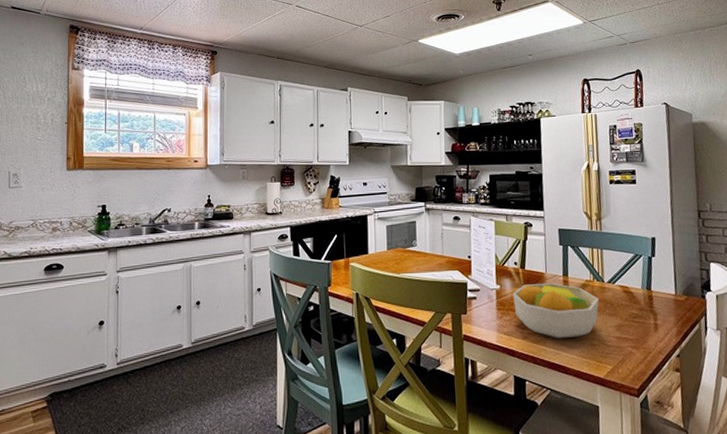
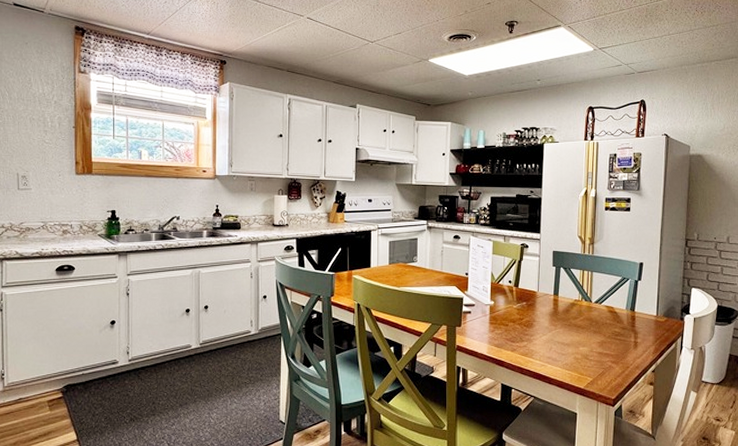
fruit bowl: present [513,282,599,339] -> none [505,300,586,352]

